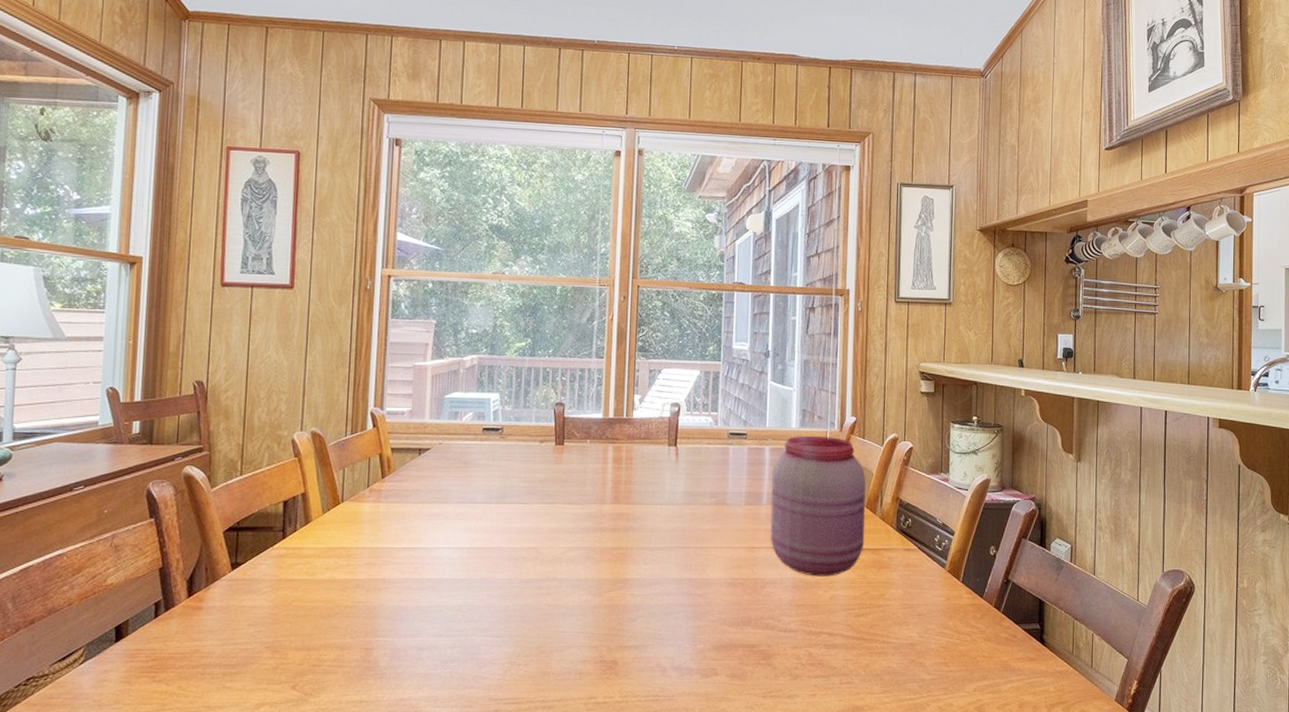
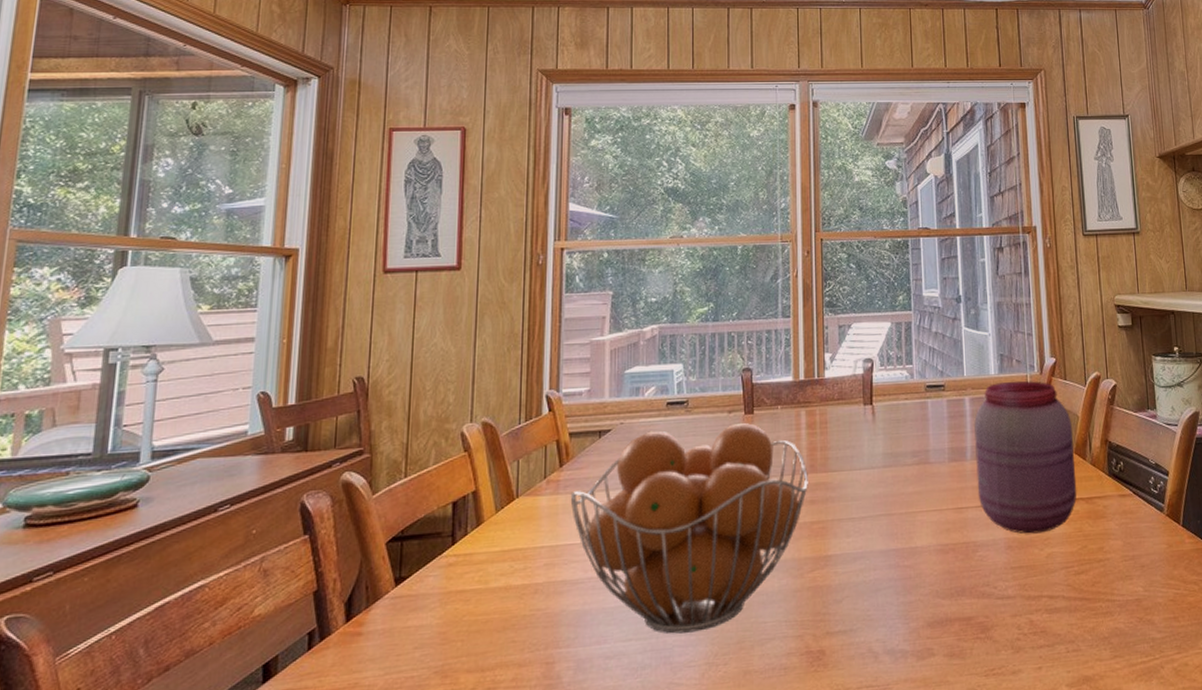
fruit basket: none [390,452,612,634] -> present [570,422,808,634]

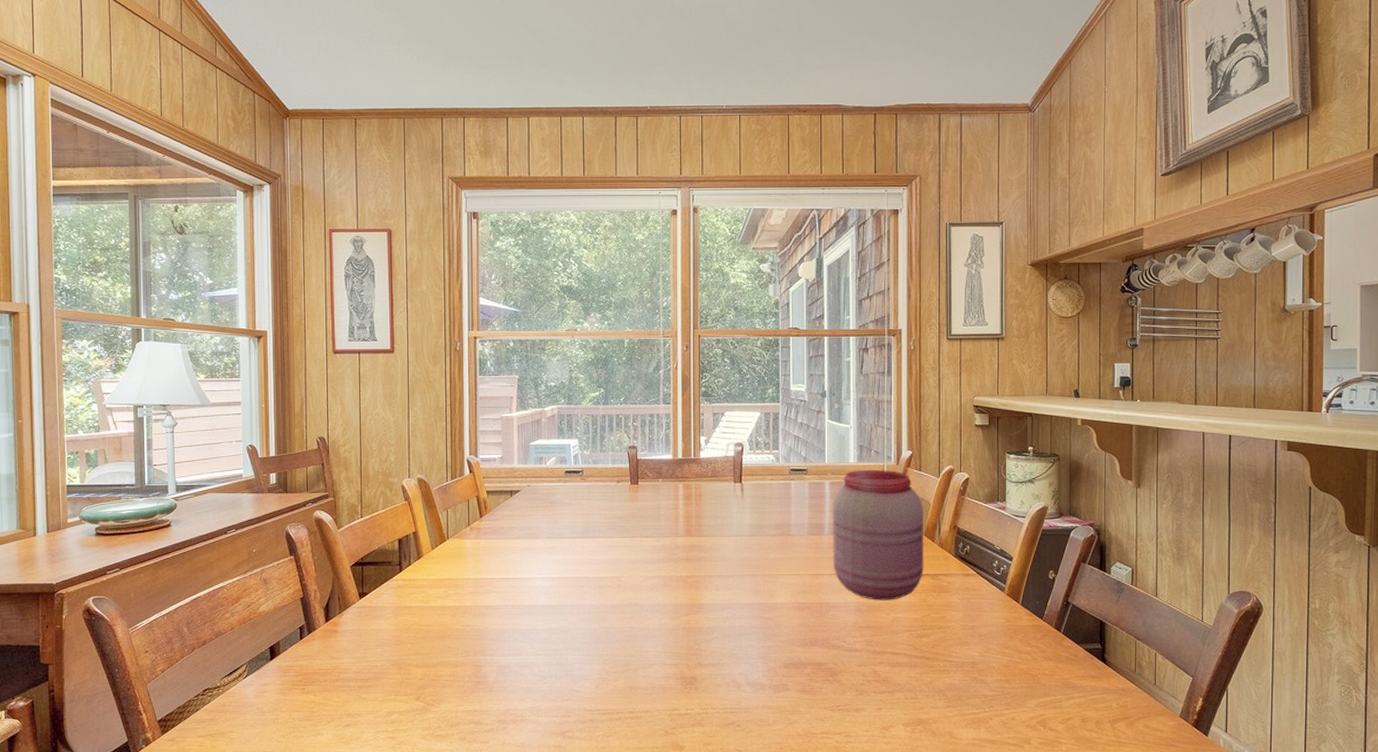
fruit basket: present [570,422,808,634] -> none [489,491,684,653]

